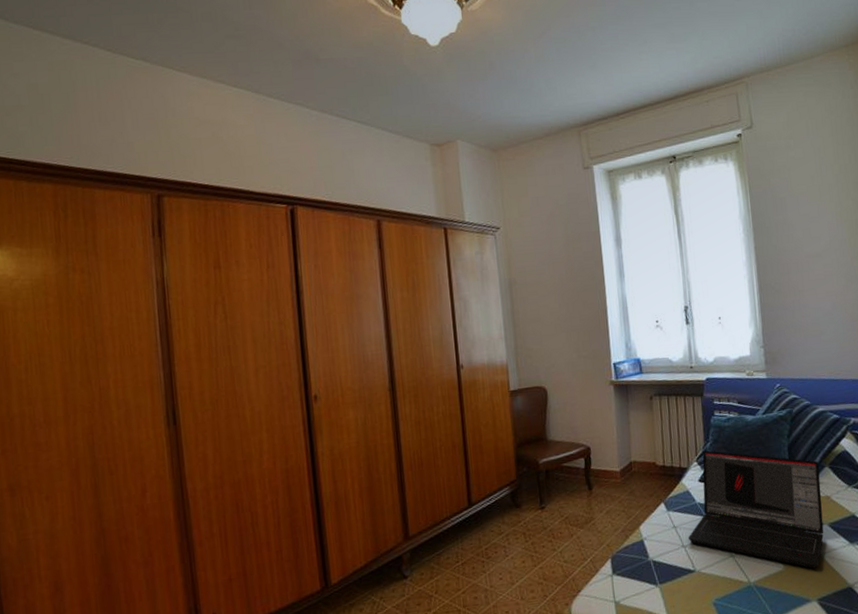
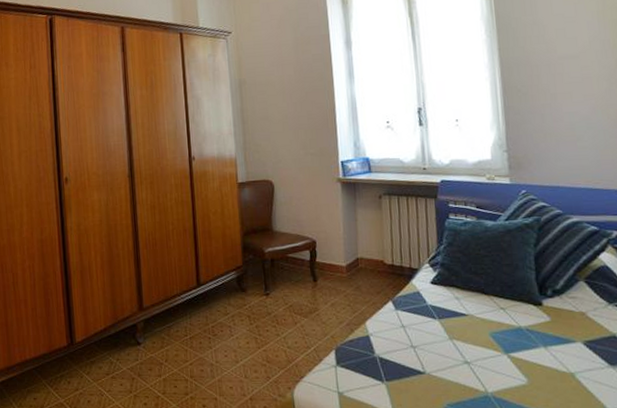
laptop: present [688,450,824,569] -> none [417,253,577,387]

